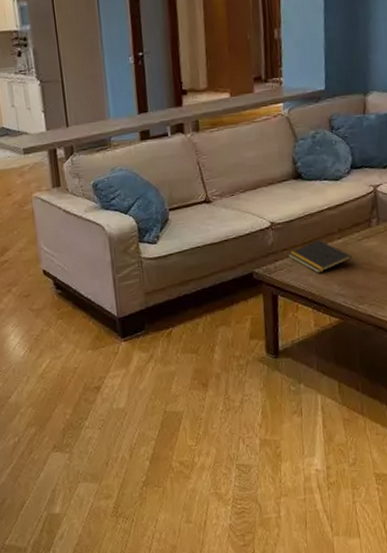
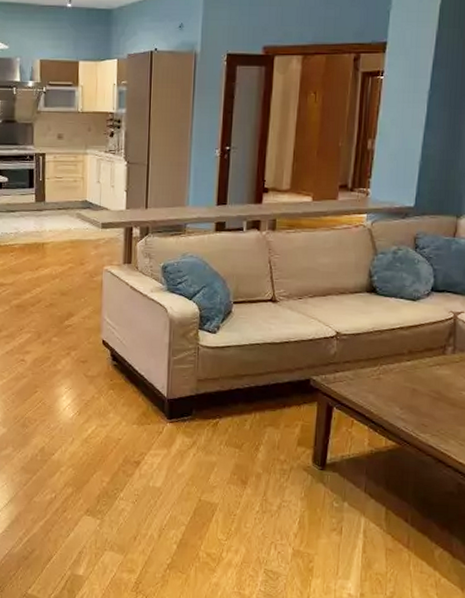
notepad: present [288,239,352,273] -> none [350,358,419,392]

